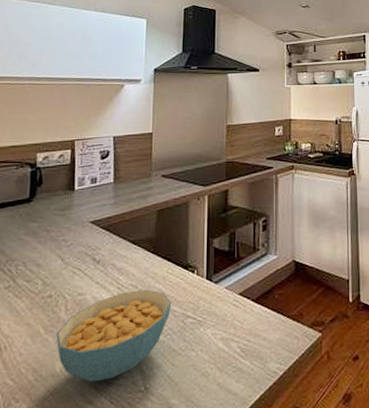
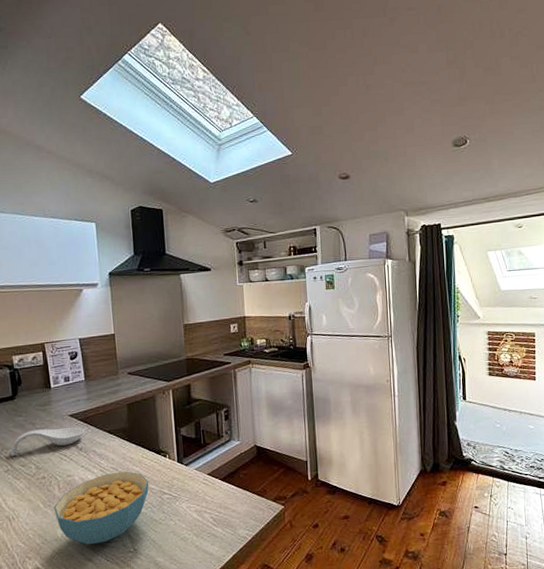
spoon rest: none [15,236,105,269] -> present [10,427,85,456]

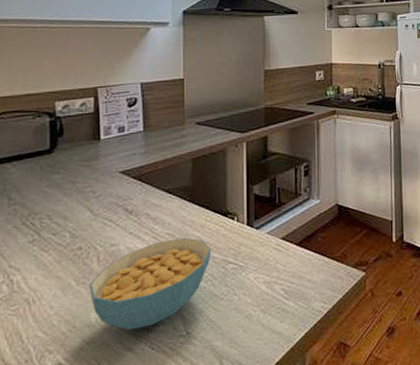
spoon rest: present [10,427,85,456] -> none [39,186,137,223]

